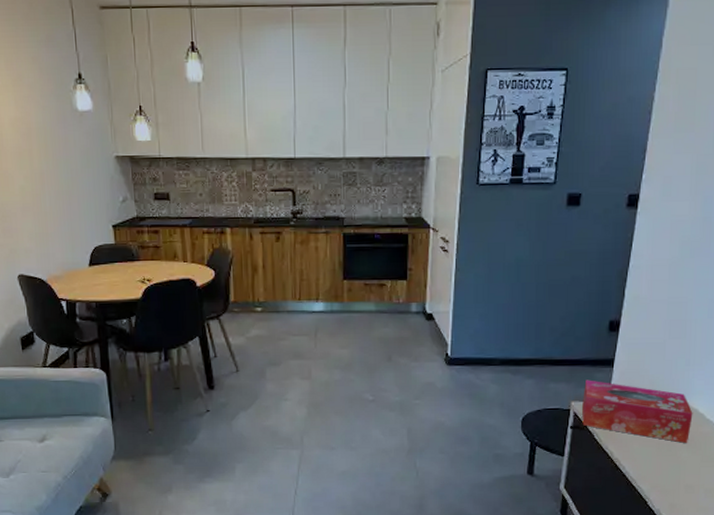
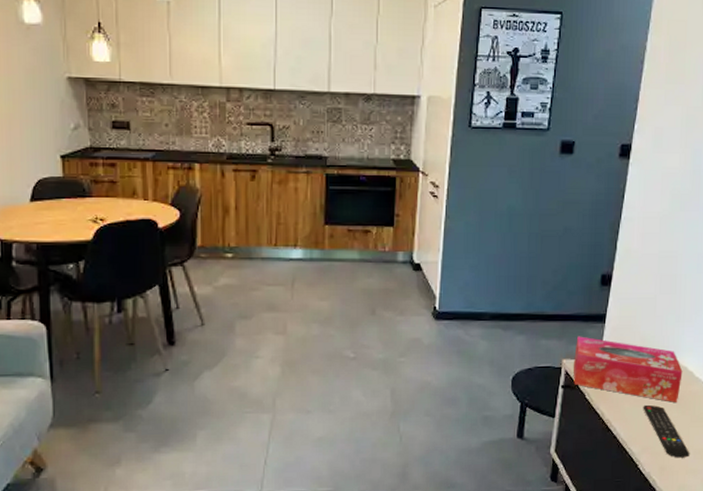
remote control: none [652,445,701,496] -> present [643,404,690,458]

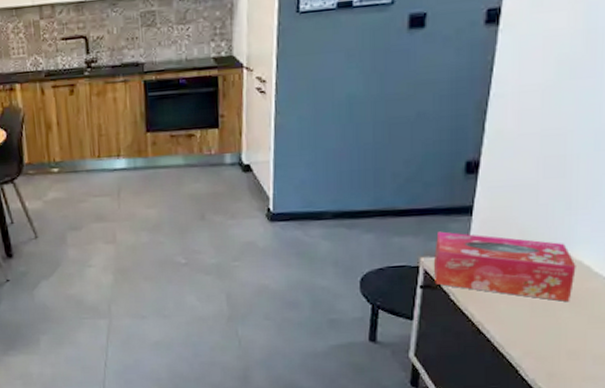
remote control: present [643,404,690,458] -> none [524,304,588,363]

